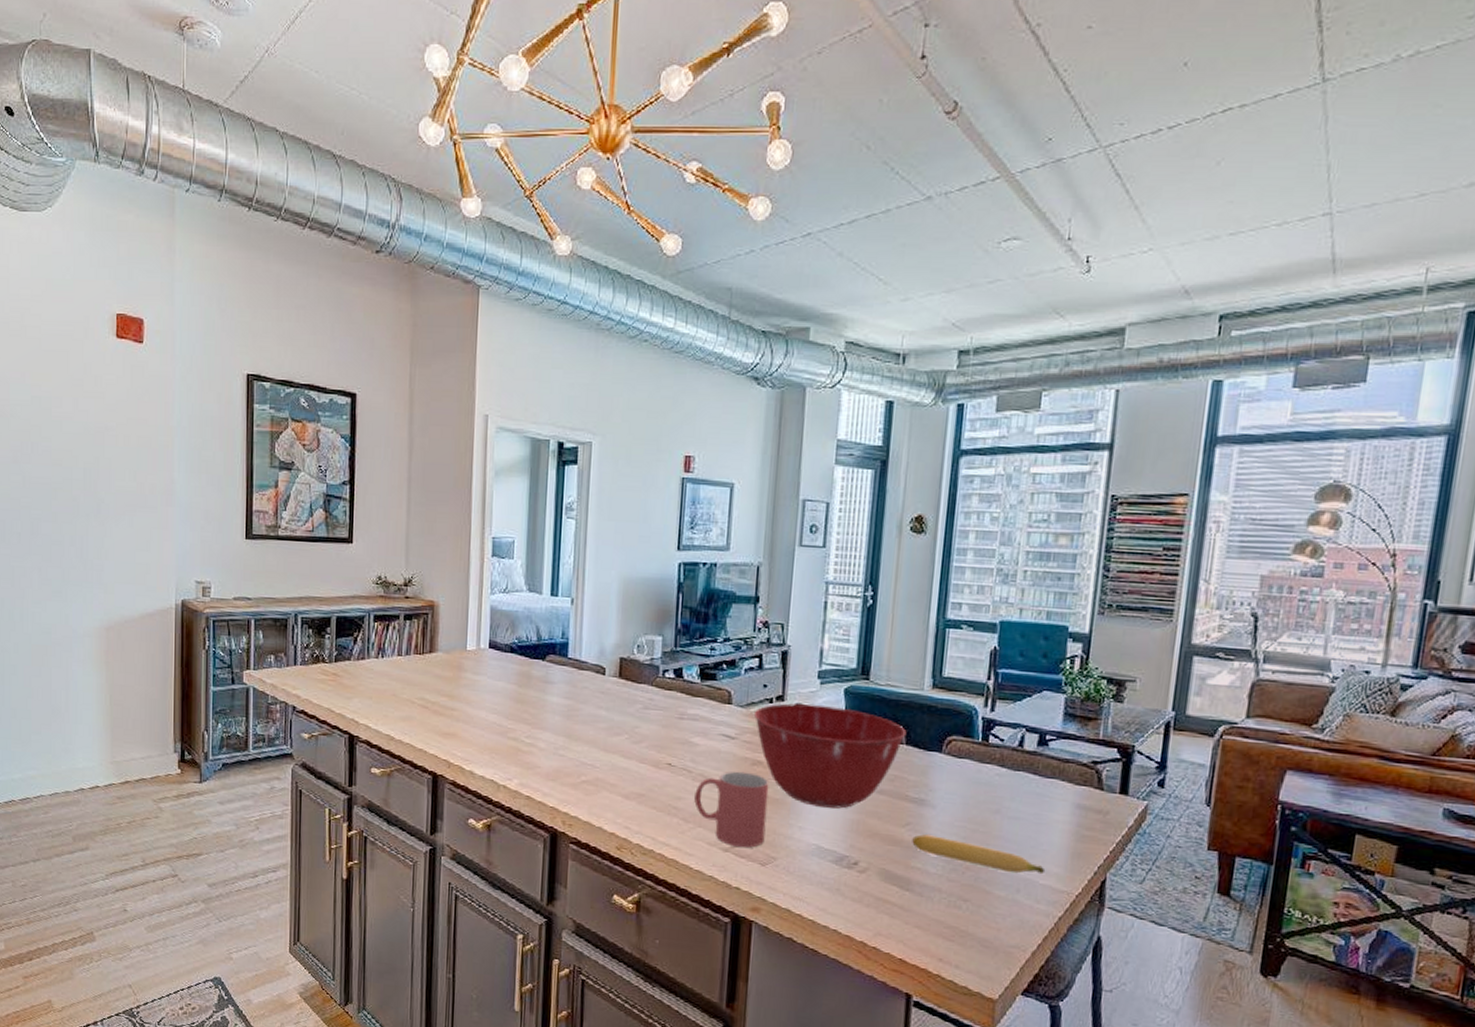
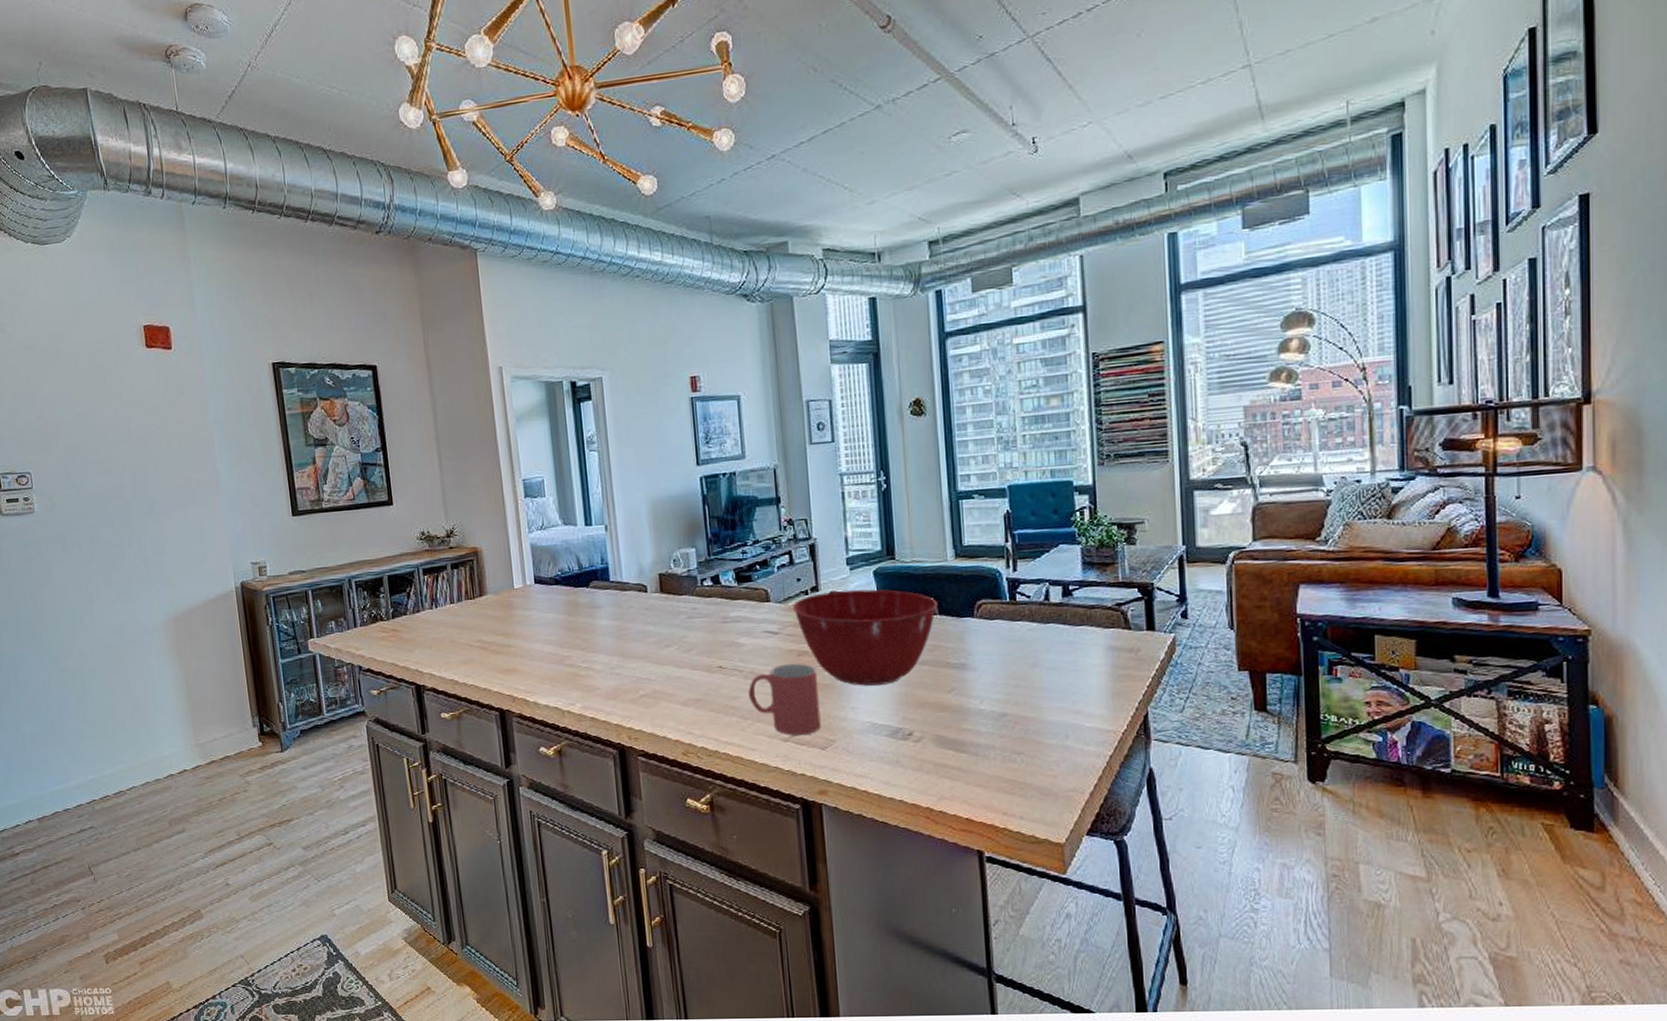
banana: present [912,834,1046,875] -> none [960,696,1090,721]

